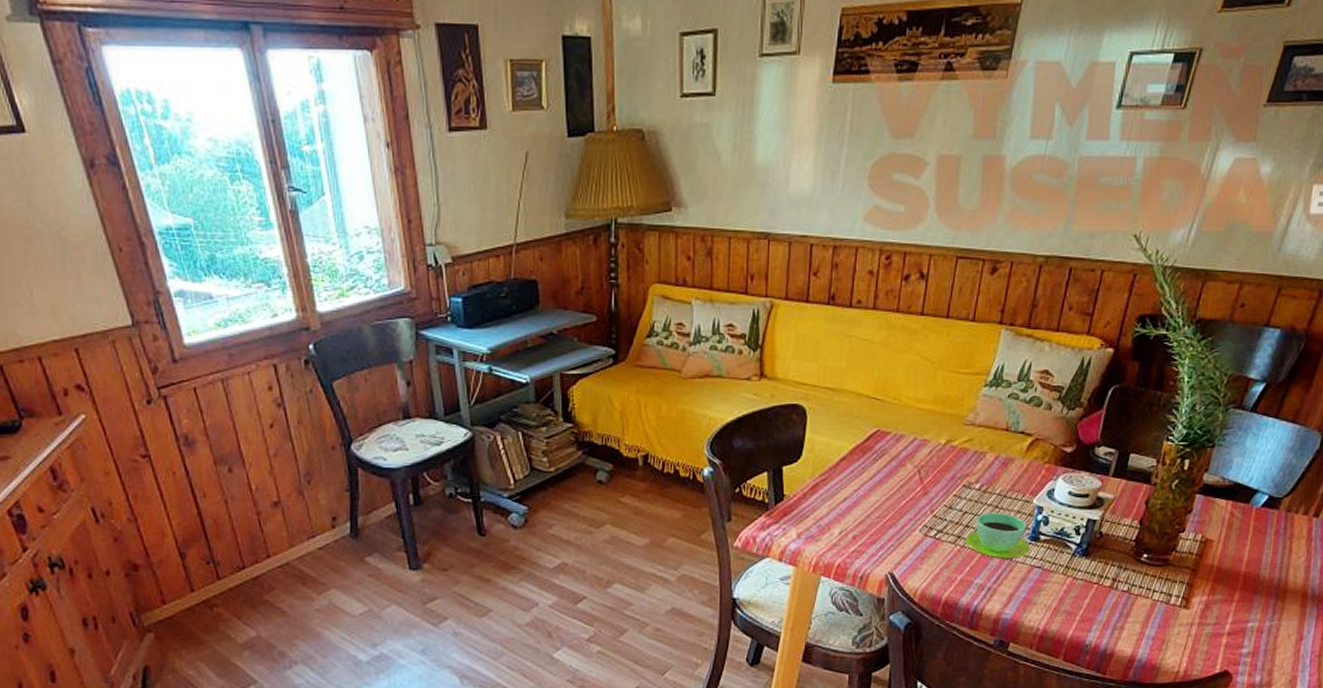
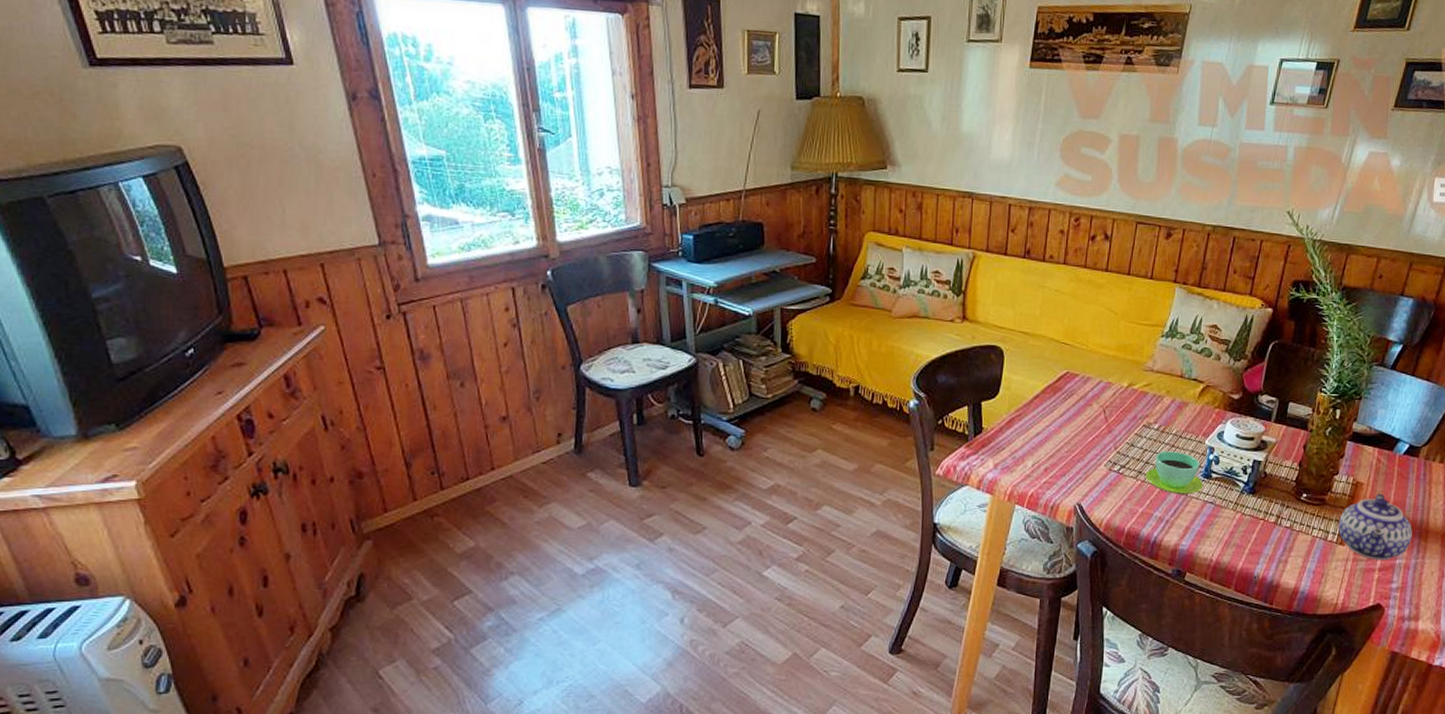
teapot: none [1182,550,1268,624] -> present [1338,493,1412,561]

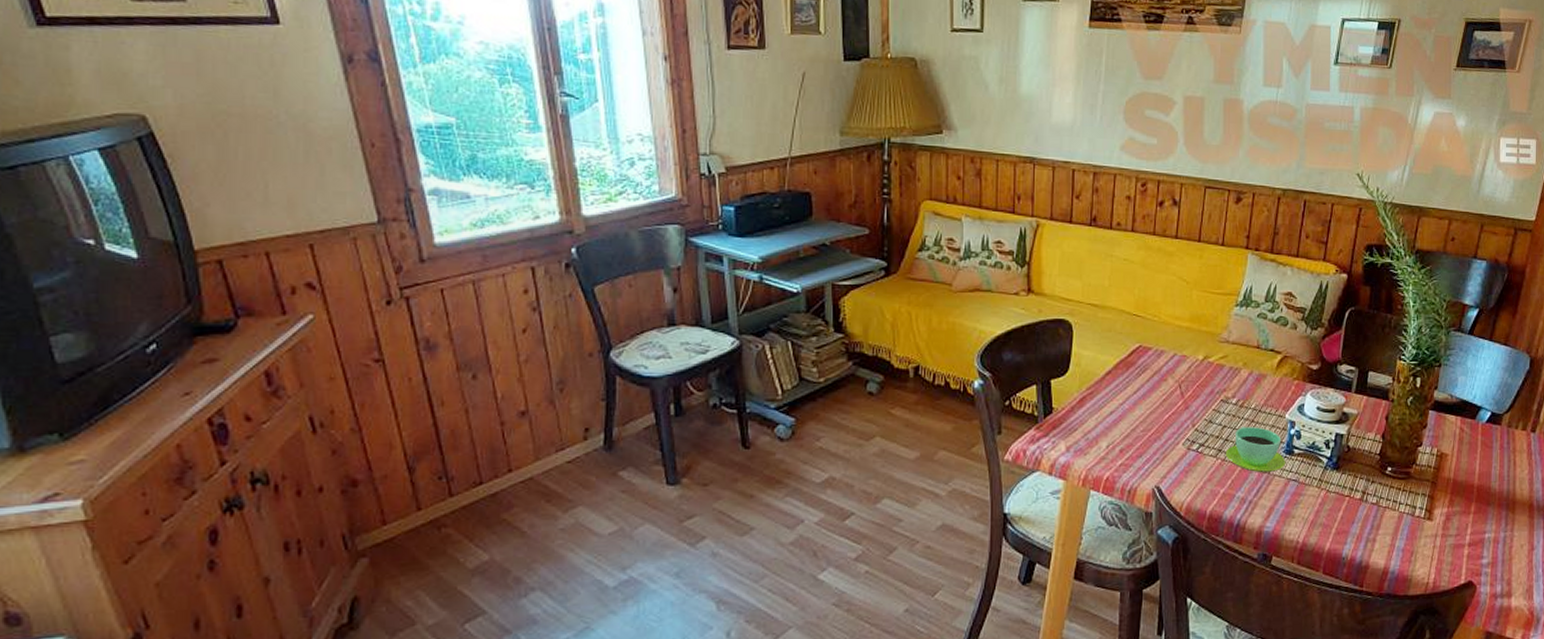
teapot: present [1338,493,1412,561] -> none [1424,464,1499,535]

